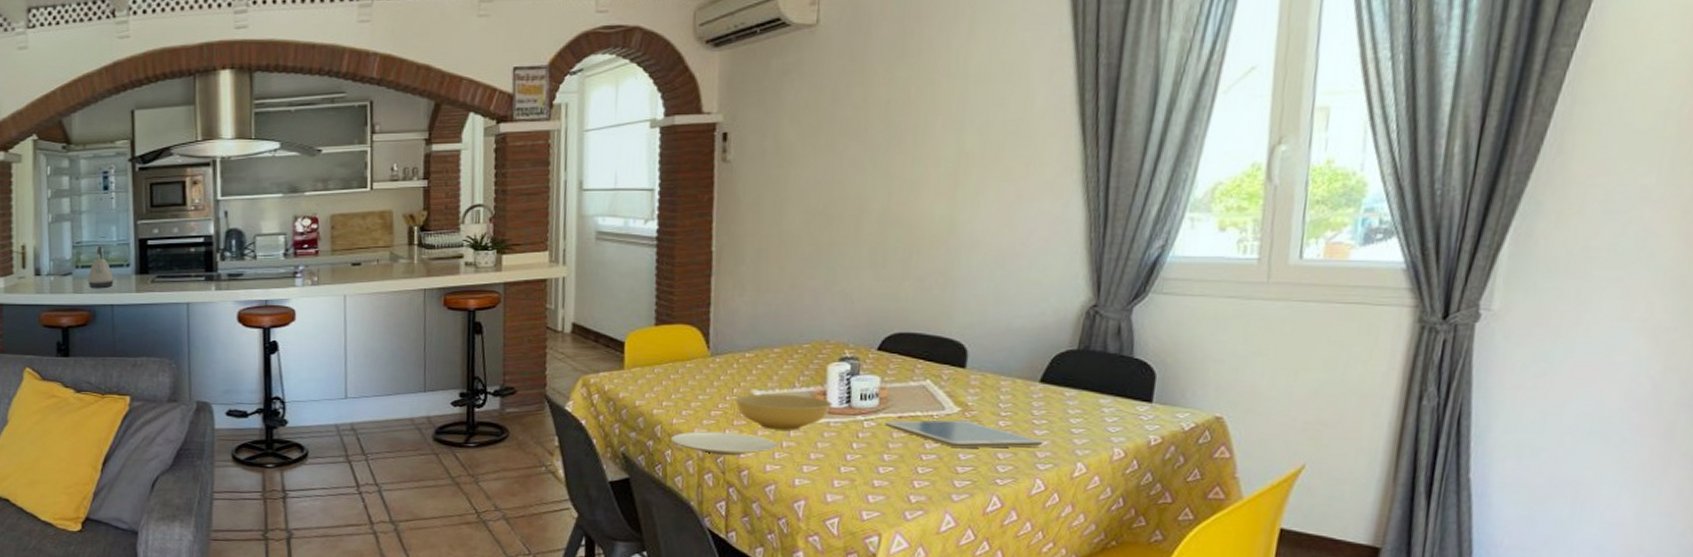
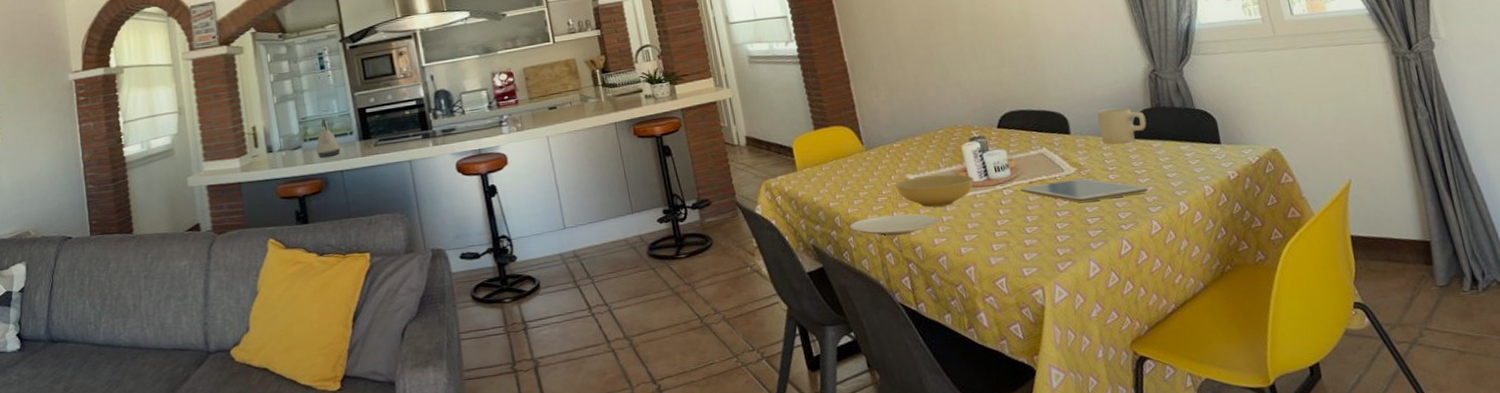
cup: none [1003,344,1067,387] -> present [1097,107,1147,145]

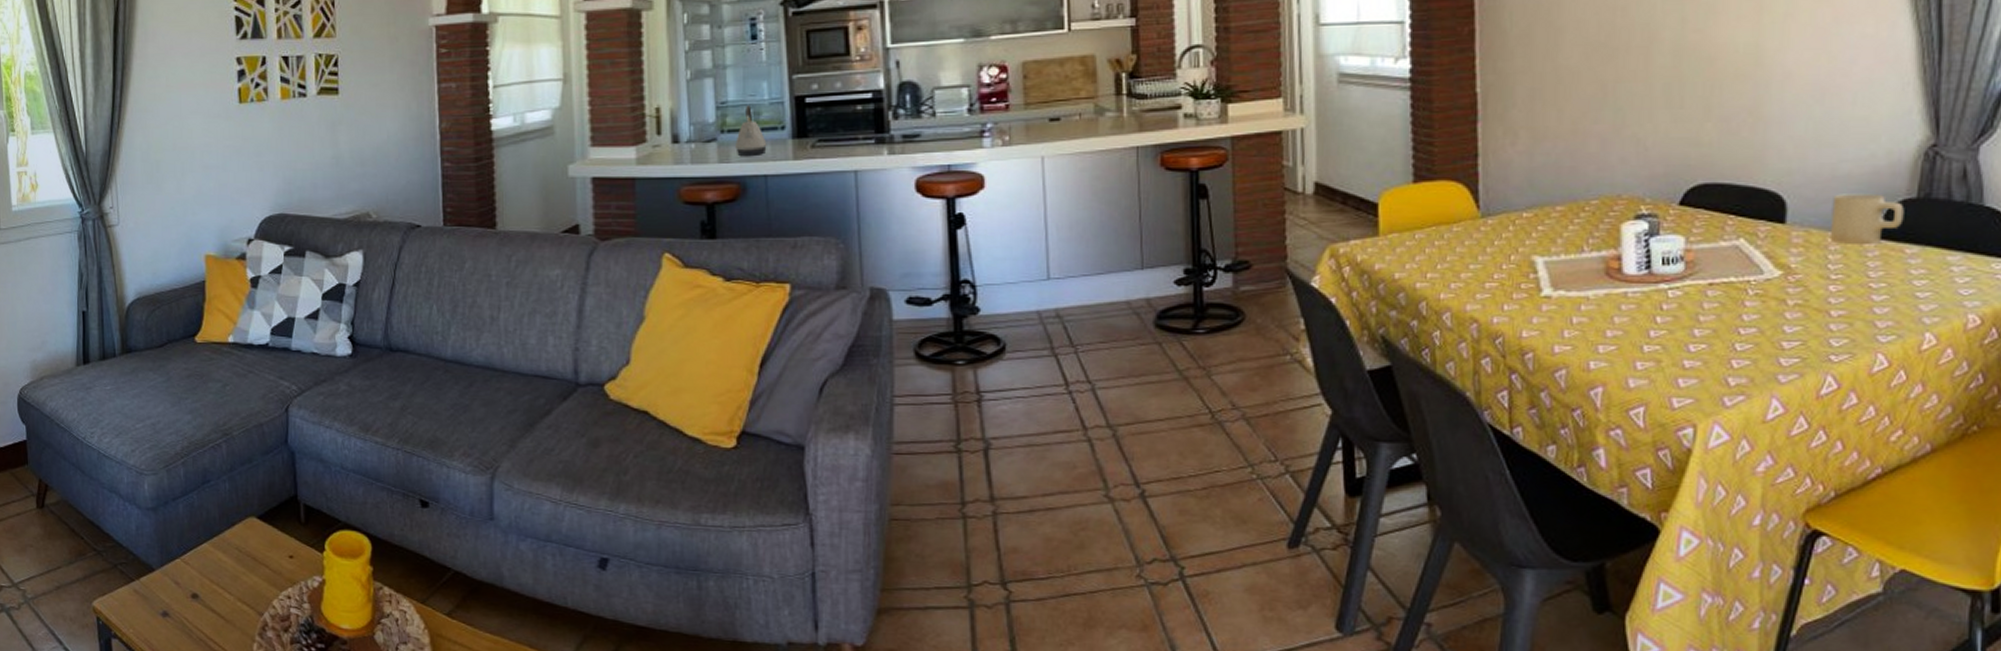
plate: present [849,214,940,236] -> none [1438,308,1568,336]
bowl: present [894,174,974,208] -> none [1512,260,1630,303]
tablet: present [1019,178,1149,203] -> none [1691,285,1883,320]

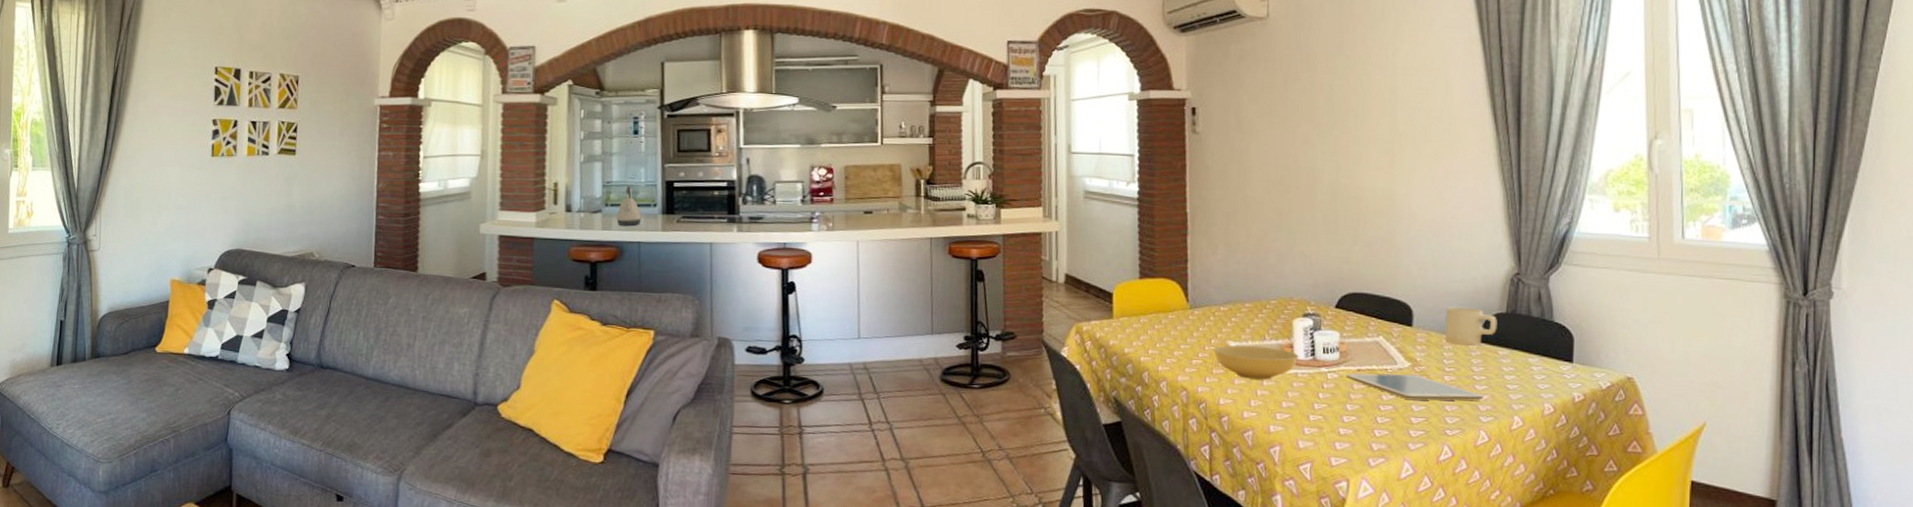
bowl: none [1512,260,1630,303] -> present [1213,345,1299,380]
tablet: none [1691,285,1883,320] -> present [1345,373,1484,401]

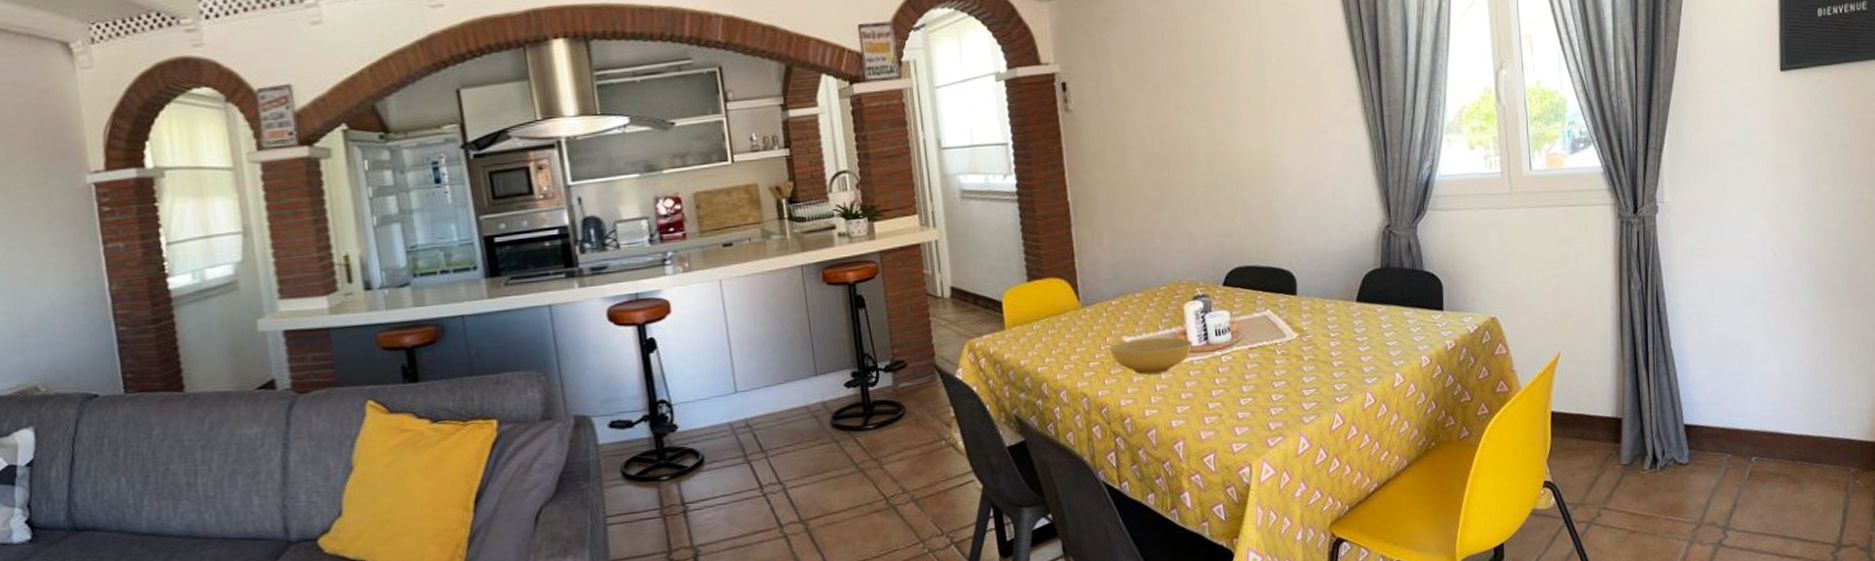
kettle: present [616,186,642,227] -> none [429,248,461,299]
tablet: present [1345,373,1484,401] -> none [1238,344,1367,373]
cup: present [1445,306,1497,346] -> none [1326,266,1374,309]

